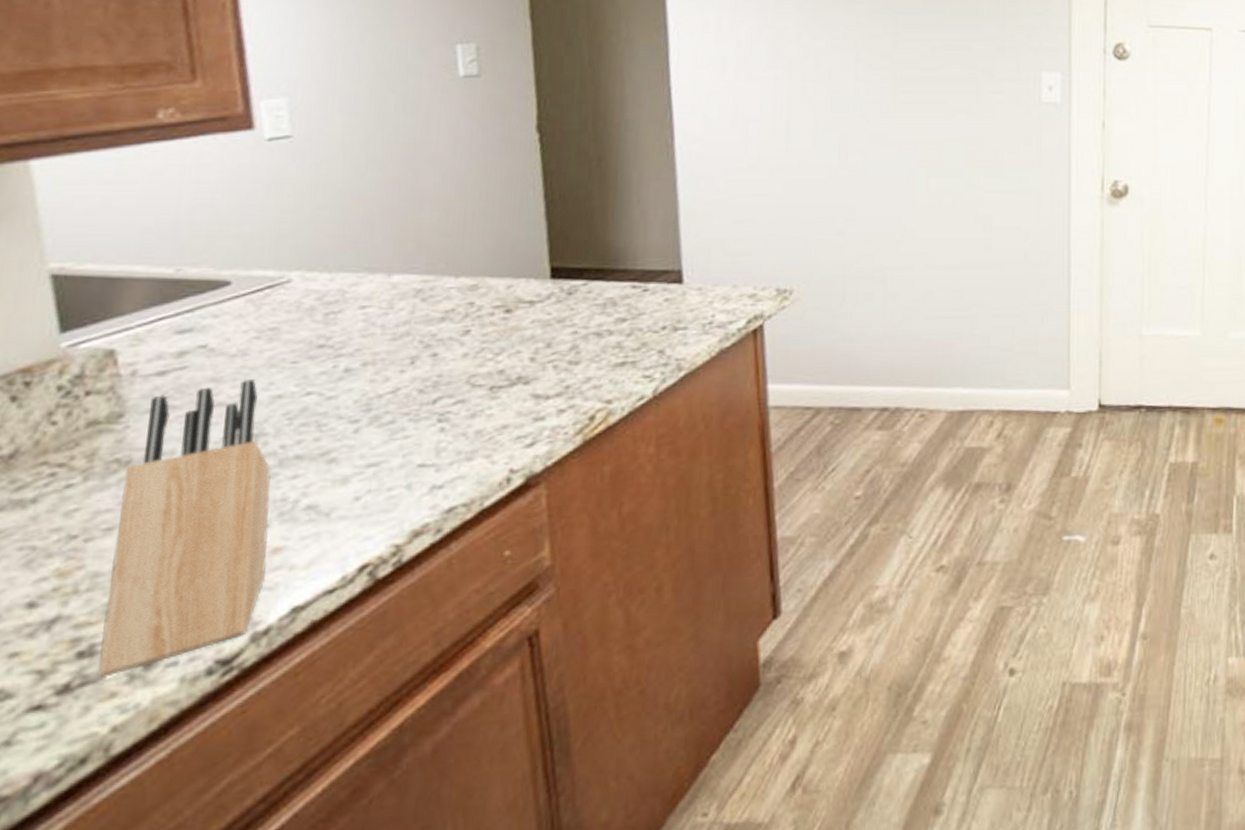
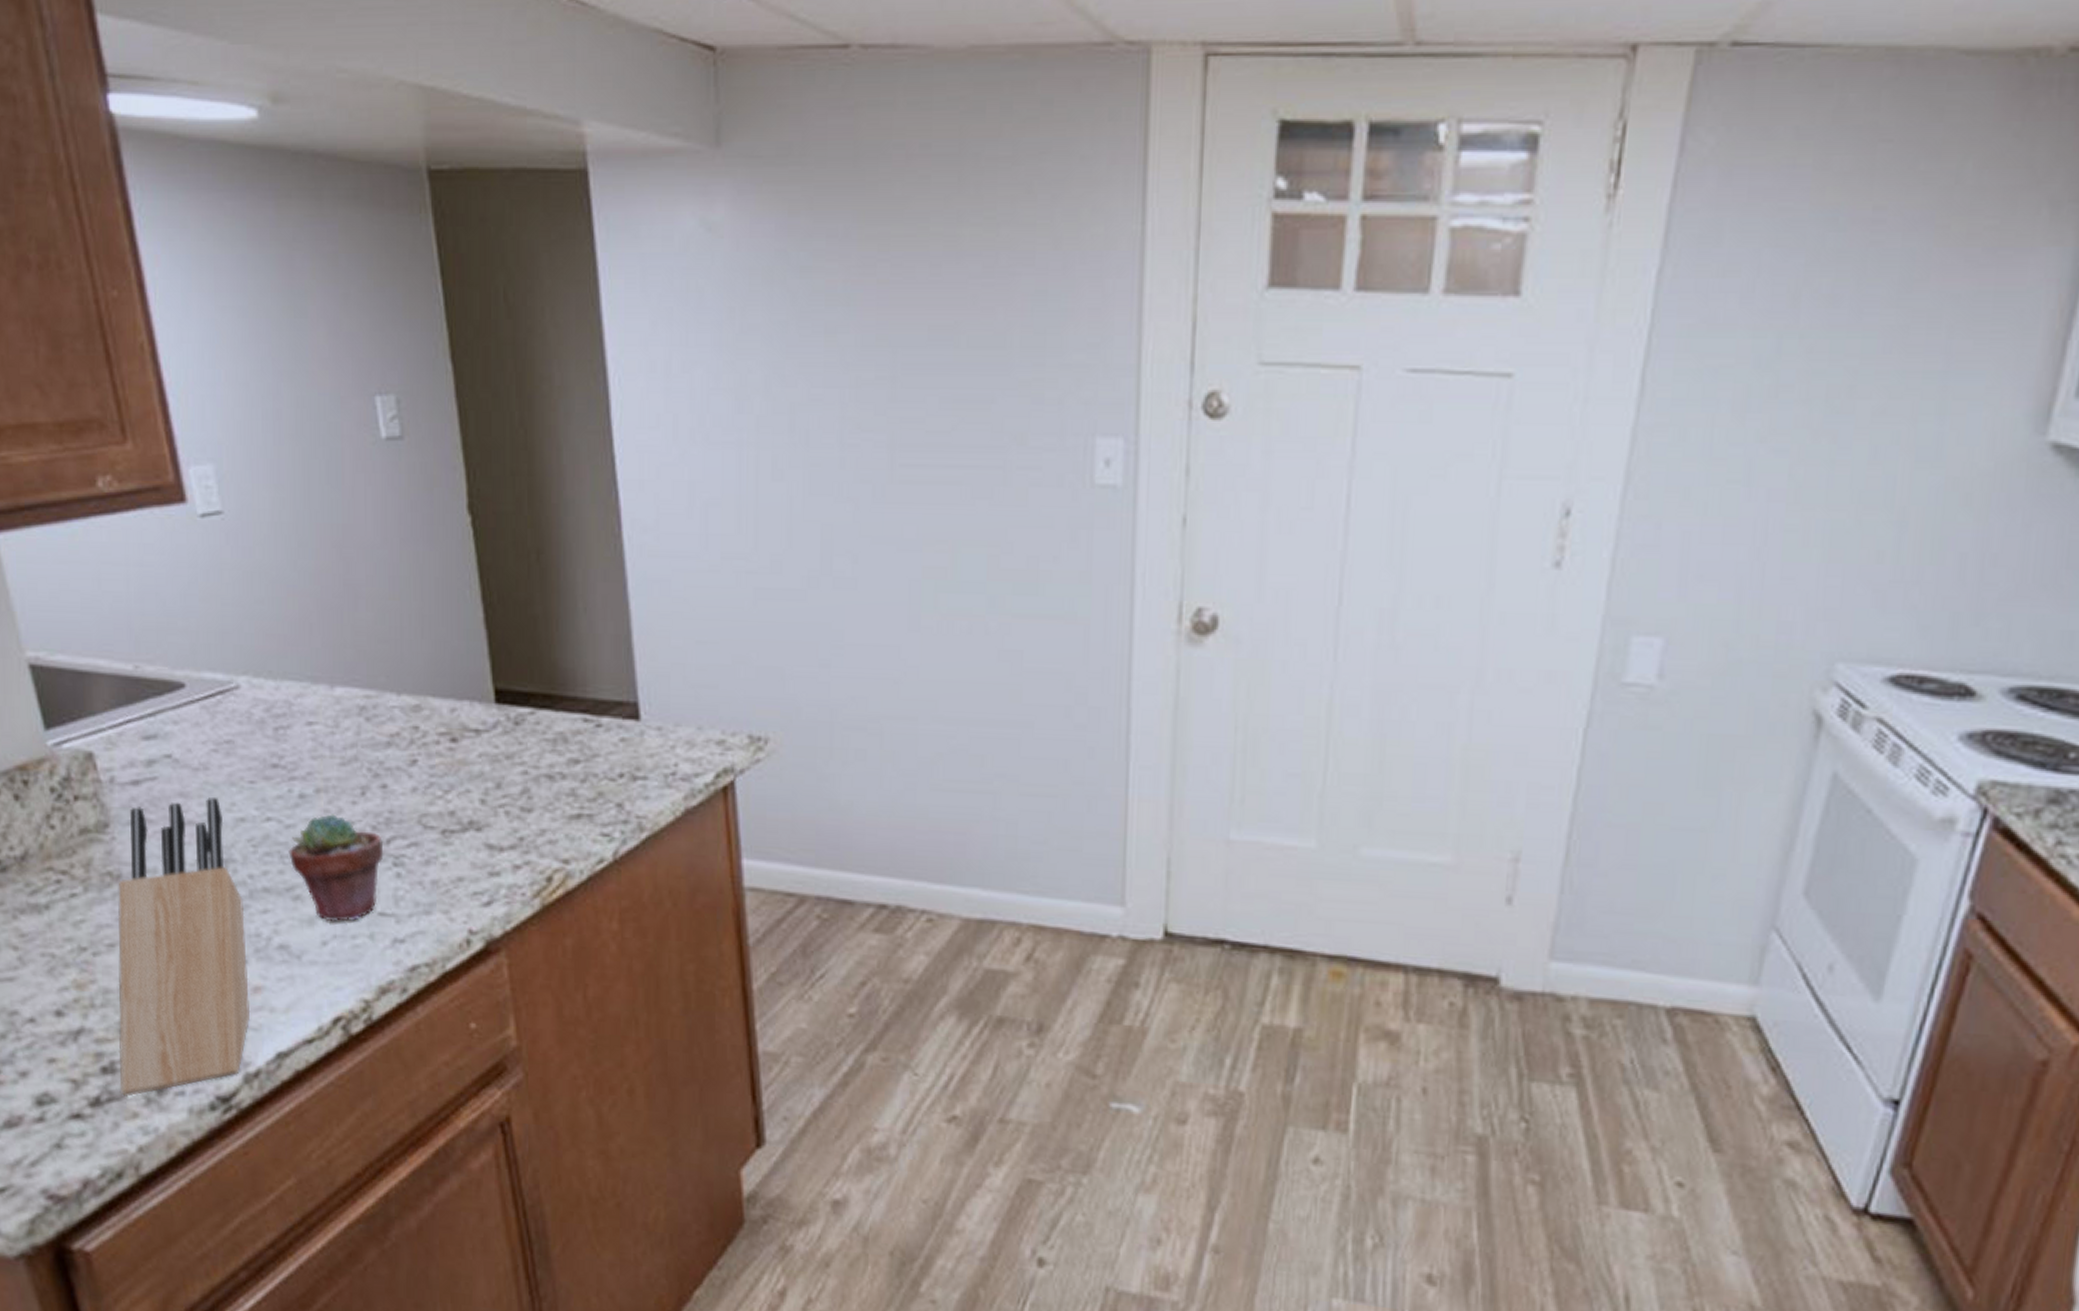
potted succulent: none [327,383,429,479] -> present [288,814,384,923]

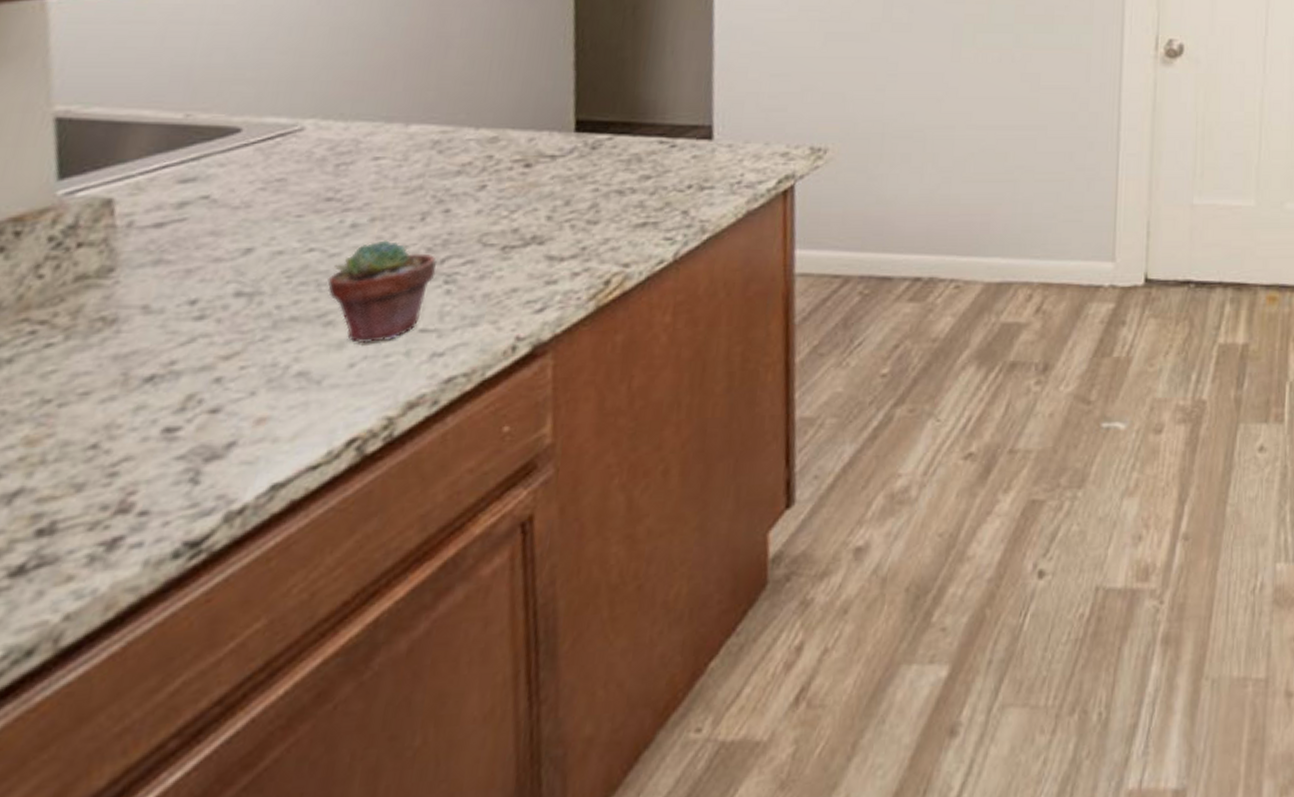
knife block: present [117,798,251,1097] -> none [54,234,264,559]

